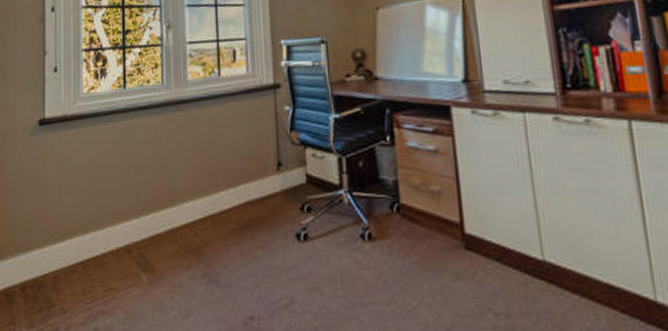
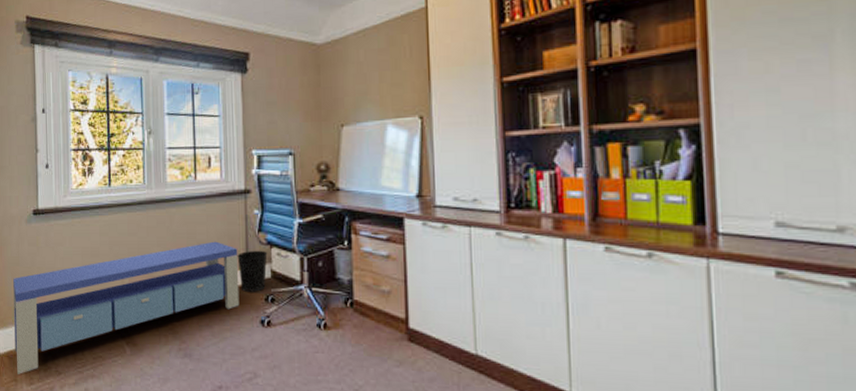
storage bench: none [14,144,272,315] -> present [13,241,240,374]
wastebasket: none [267,151,302,201] -> present [237,250,268,292]

